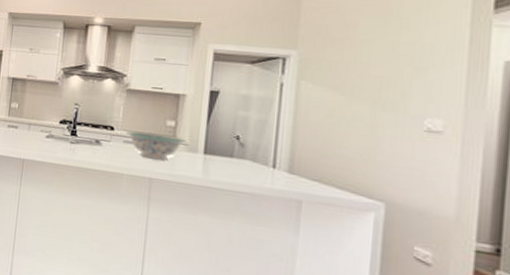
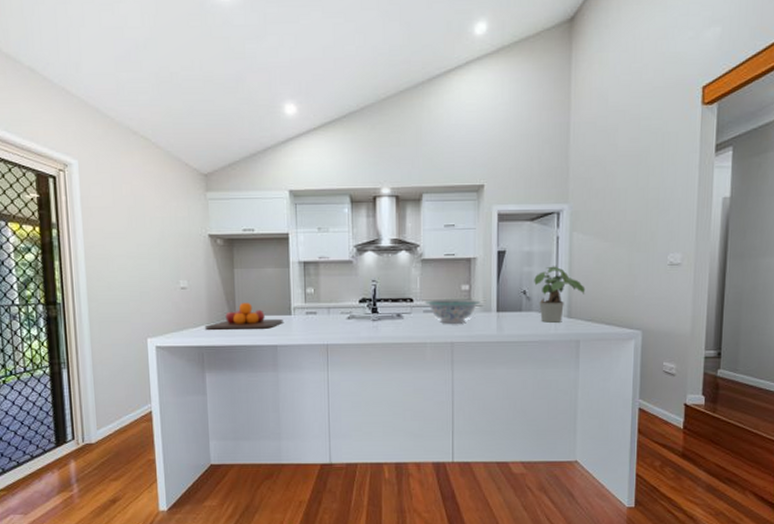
potted plant: none [250,113,313,177] -> present [534,266,586,323]

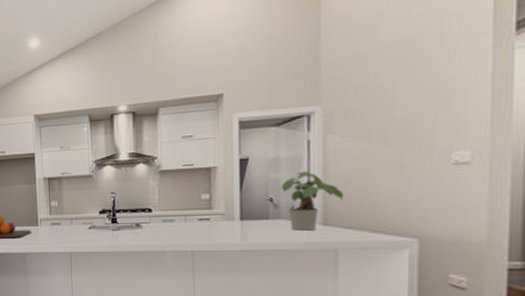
decorative bowl: present [424,299,481,324] -> none [163,208,223,233]

